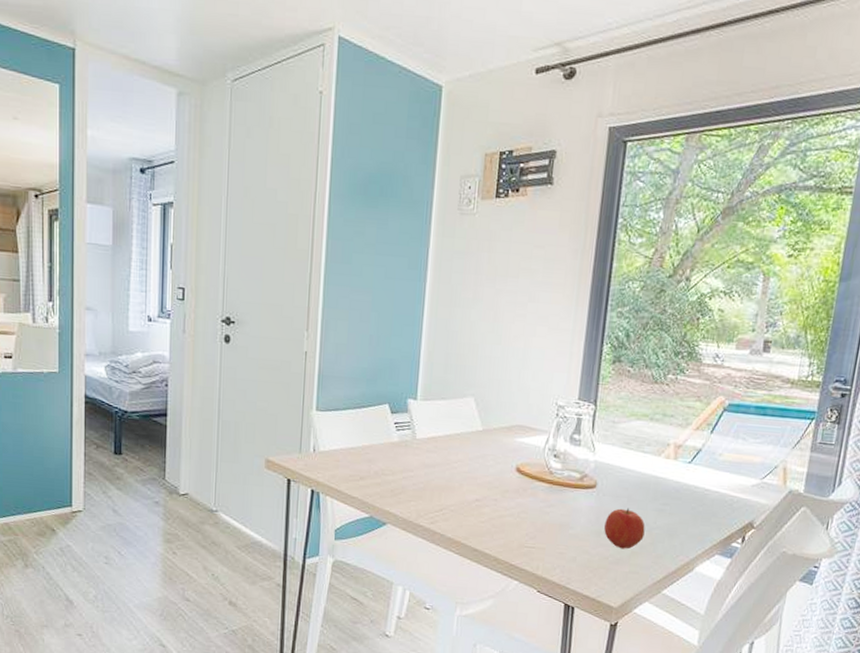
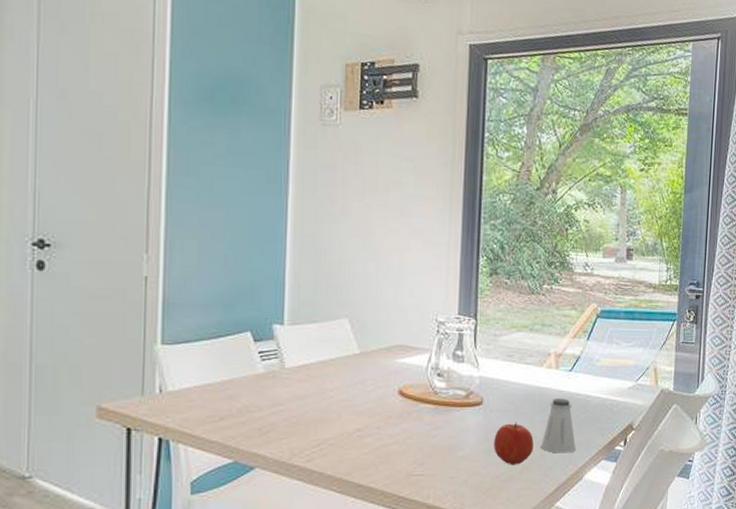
saltshaker: none [652,489,689,544] -> present [541,399,577,453]

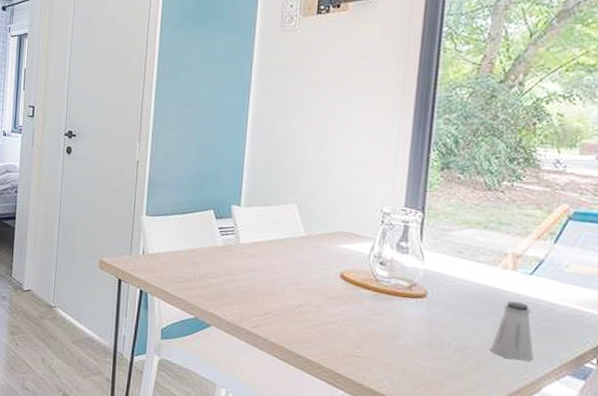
apple: present [494,422,534,465] -> none [436,320,483,364]

